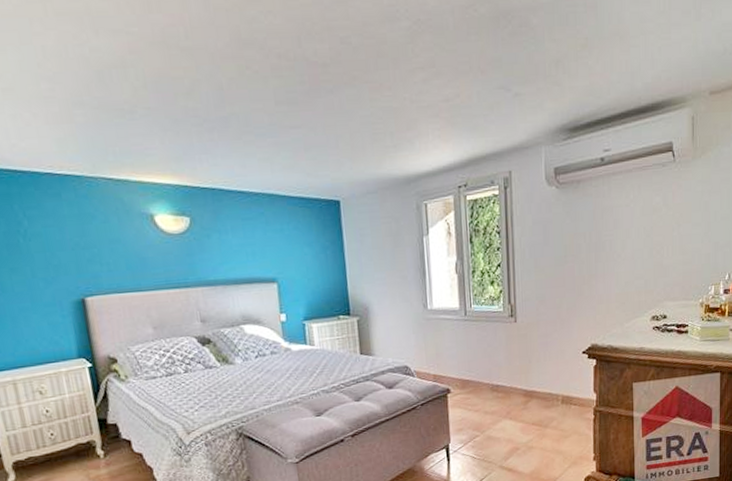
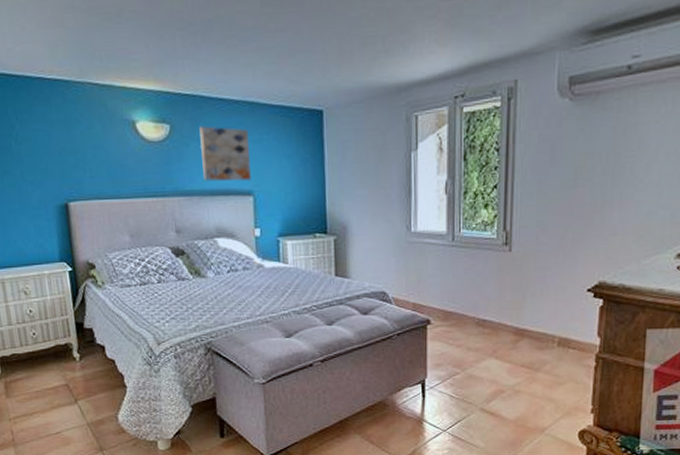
wall art: none [220,217,274,271] -> present [199,126,251,181]

